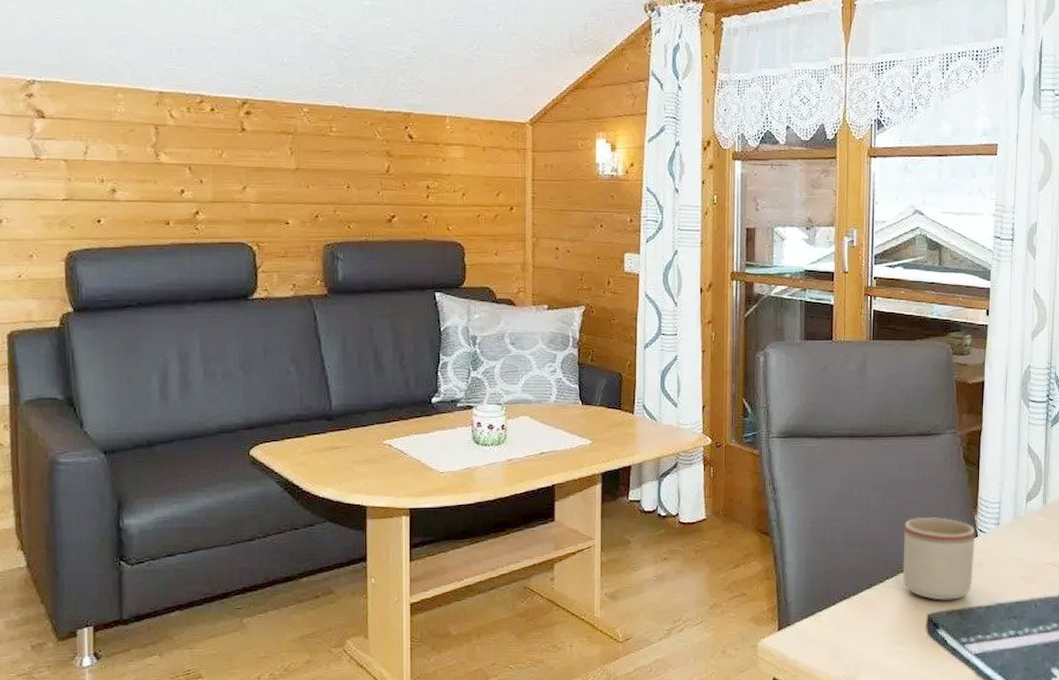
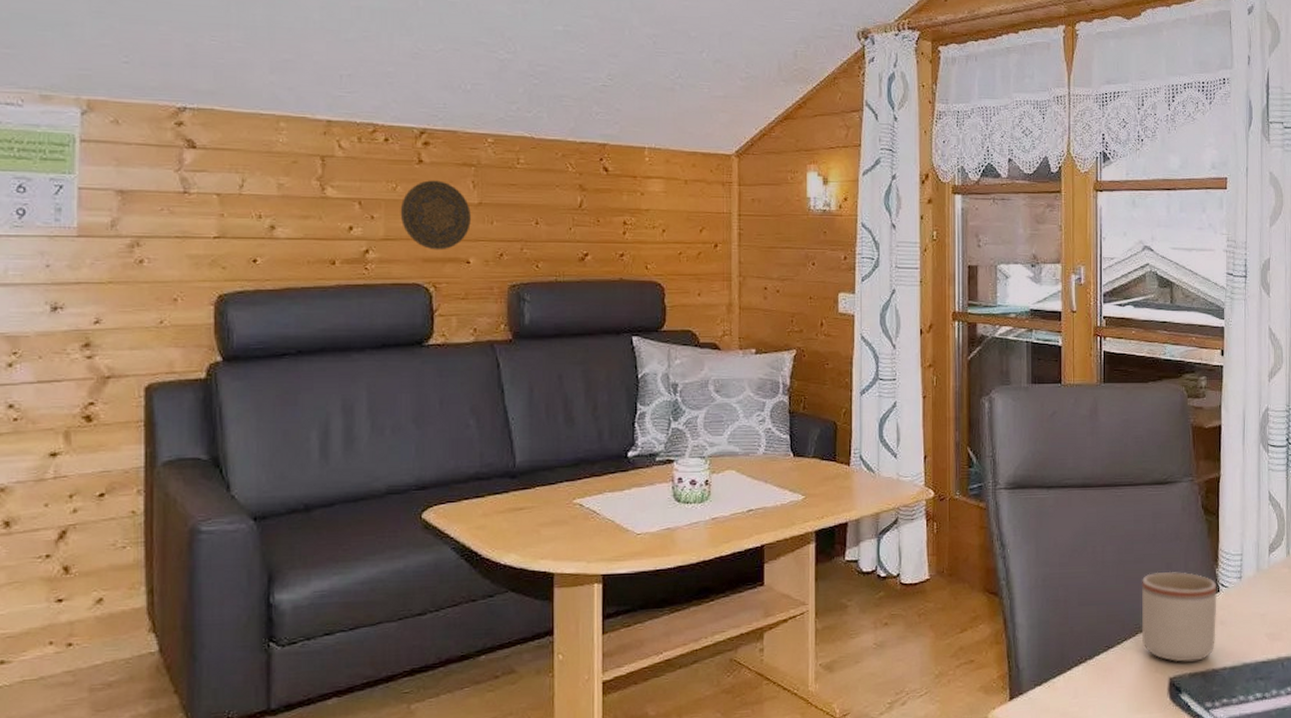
decorative plate: none [226,147,289,212] -> present [400,180,471,250]

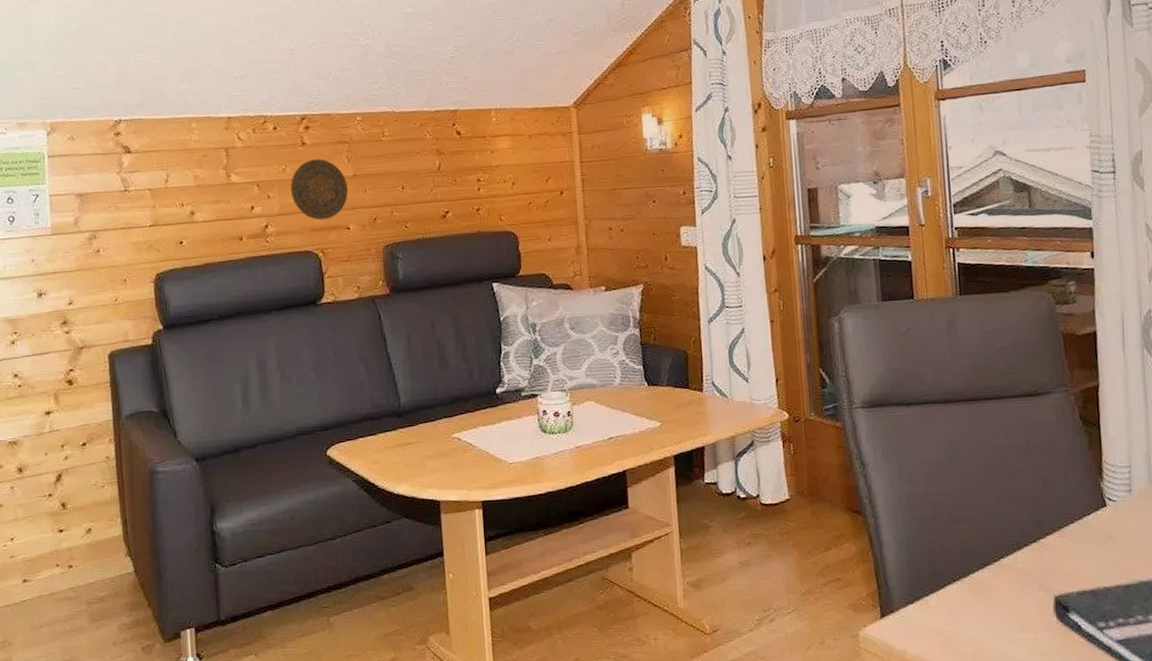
mug: present [1141,571,1217,662] -> none [1016,486,1106,580]

